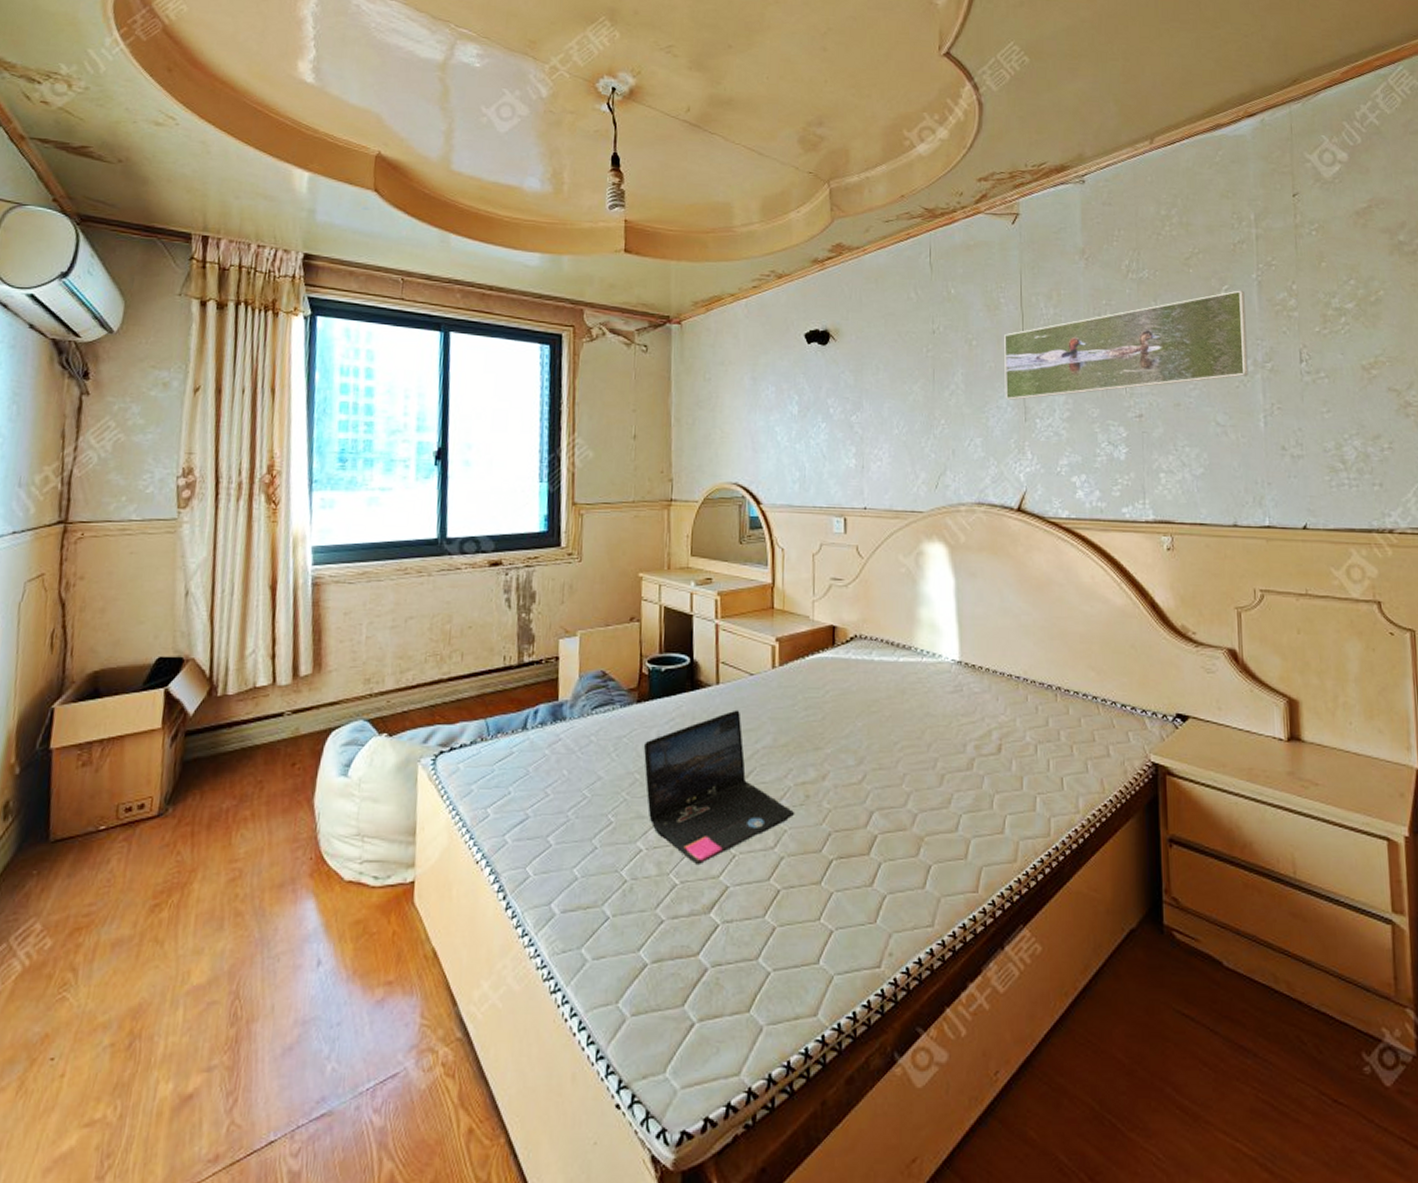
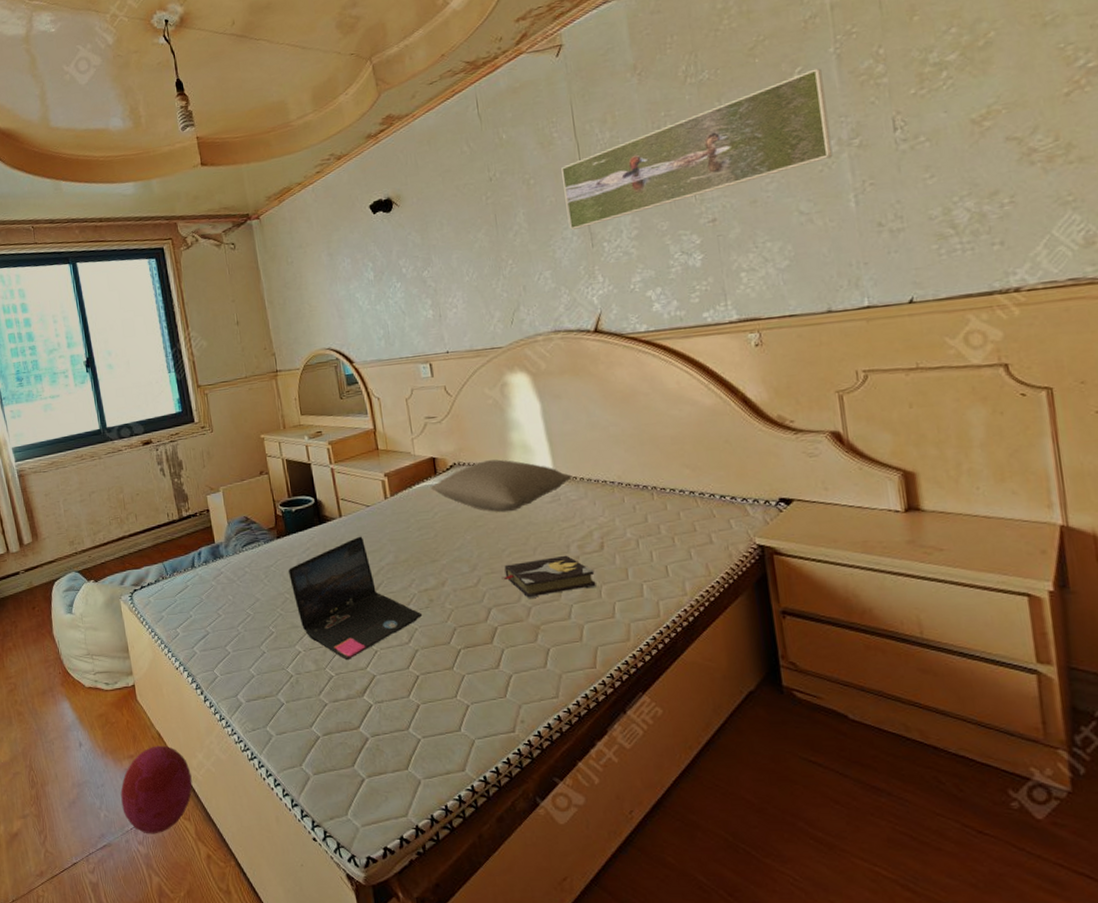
ball: none [360,968,469,1098] -> present [120,745,192,834]
pillow: none [825,636,978,699] -> present [430,459,572,513]
hardback book: none [889,755,989,804] -> present [501,555,596,599]

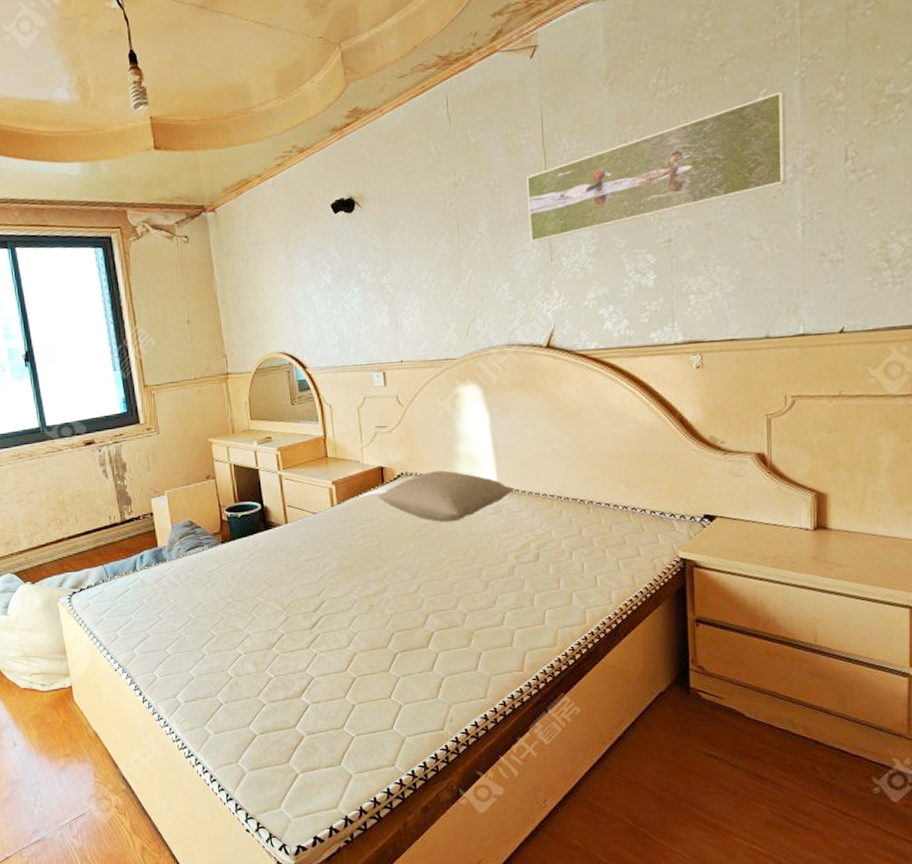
ball: present [120,745,192,834] -> none [55,744,129,829]
laptop: present [288,536,422,660] -> none [232,542,362,662]
hardback book: present [501,555,596,599] -> none [440,564,529,606]

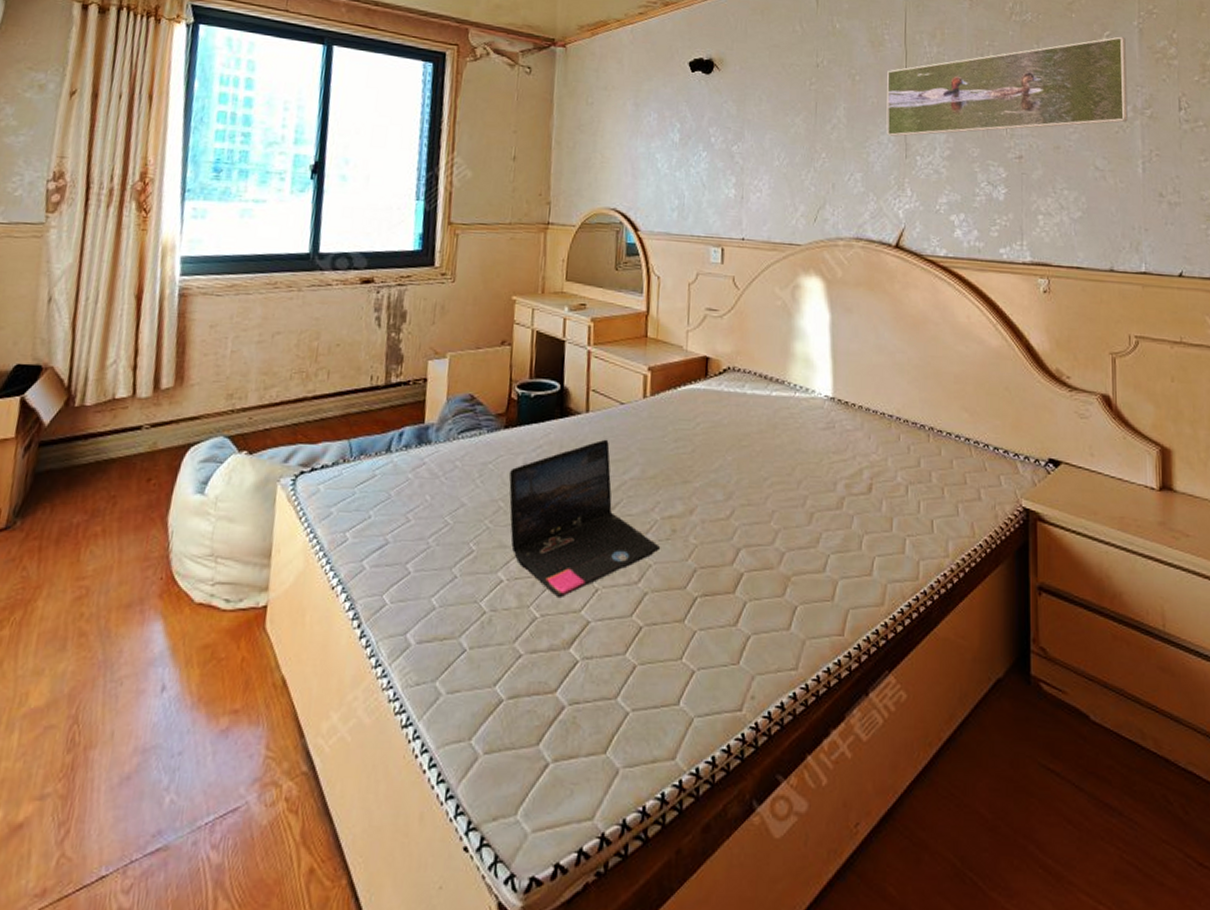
laptop: none [232,542,362,662] -> present [509,439,660,597]
pillow: present [377,470,515,523] -> none [697,369,851,434]

